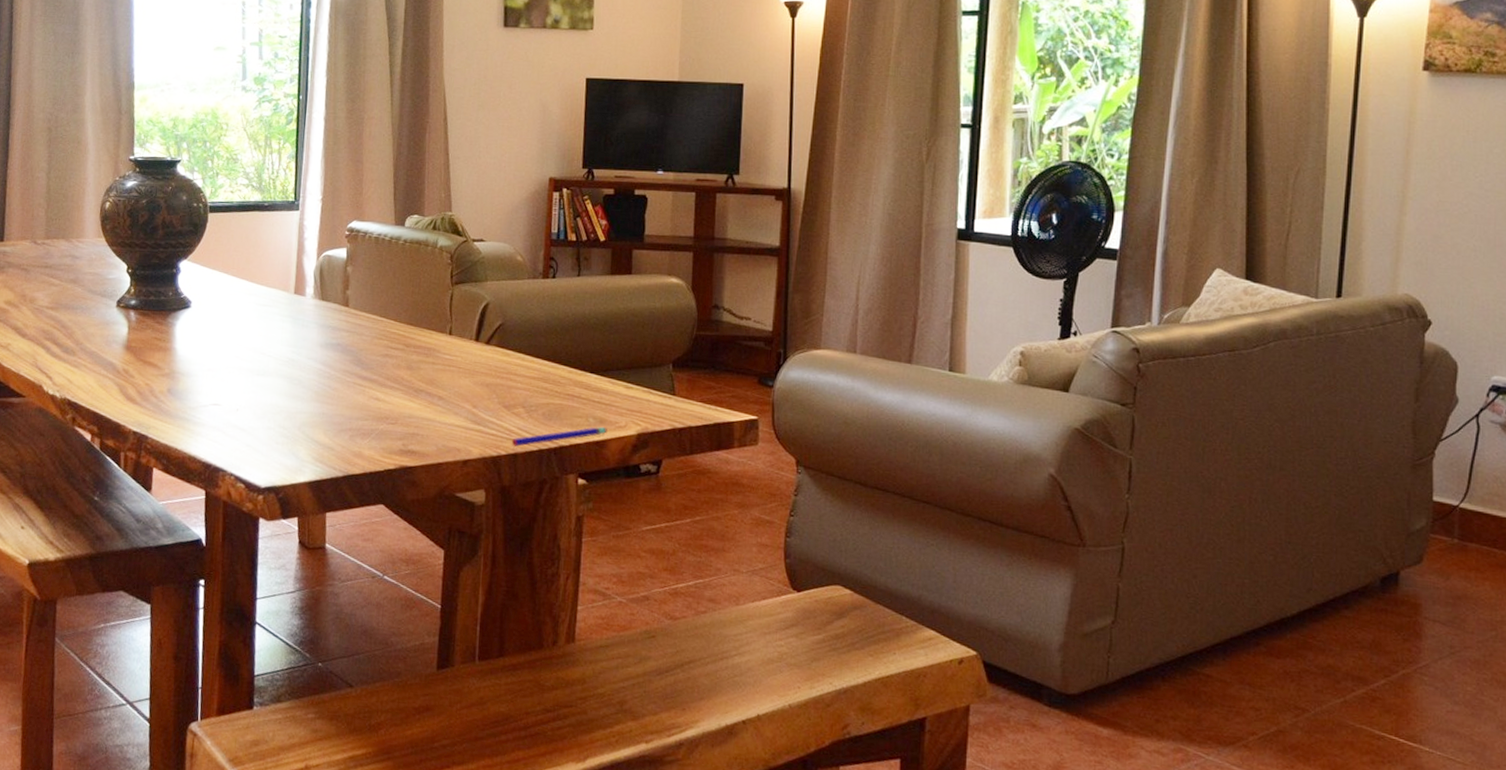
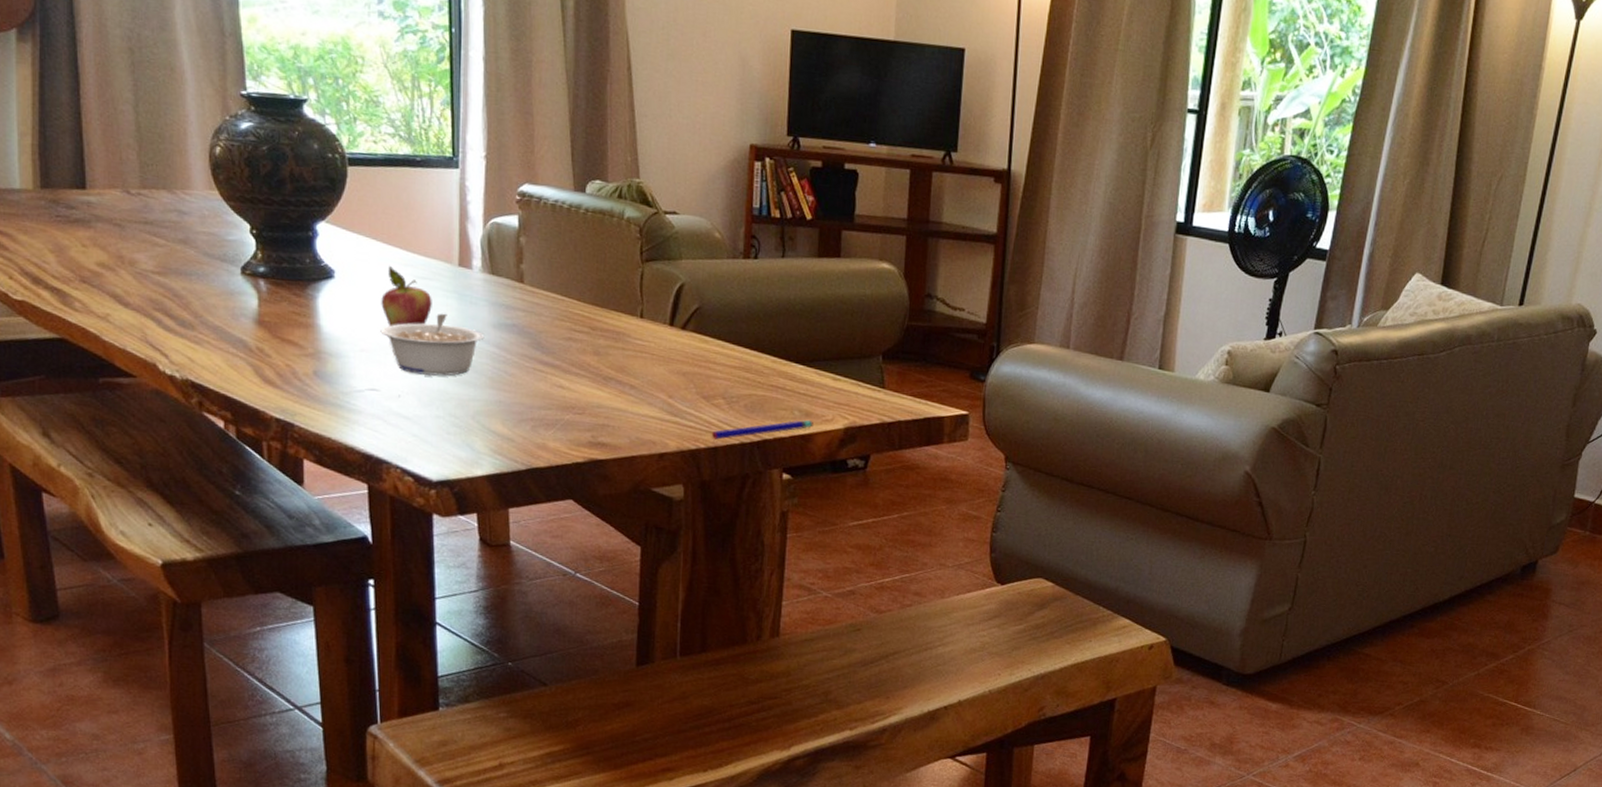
legume: none [225,335,313,391] -> present [380,313,485,376]
fruit: none [227,295,271,348] -> present [381,265,432,327]

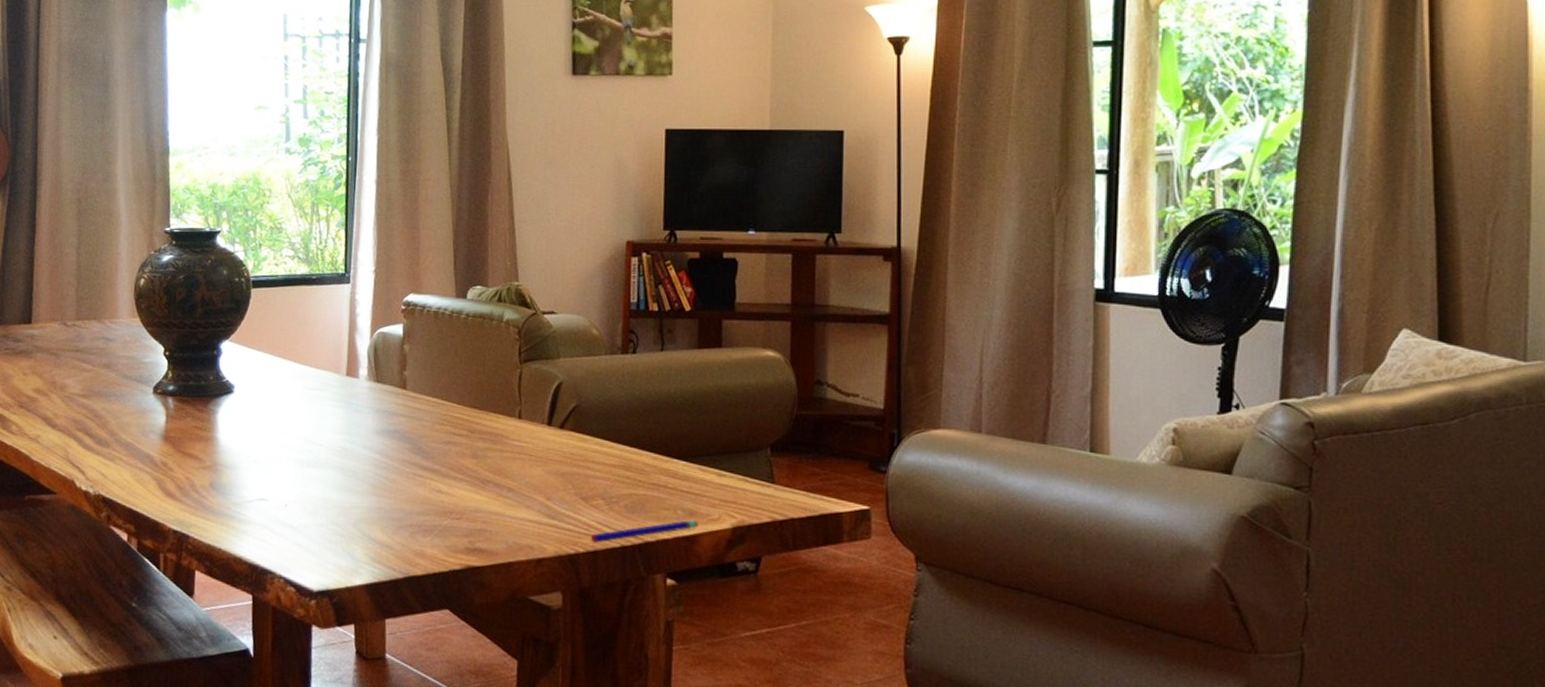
legume: present [380,313,485,376] -> none [272,422,368,484]
fruit: present [381,265,432,327] -> none [274,378,321,437]

